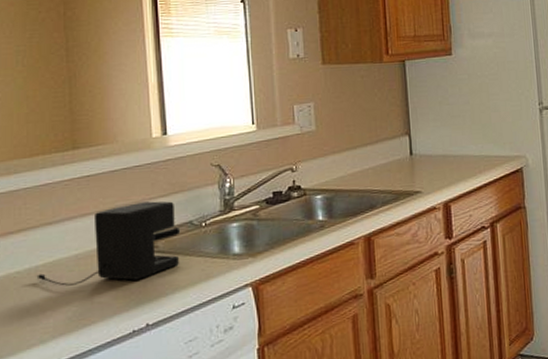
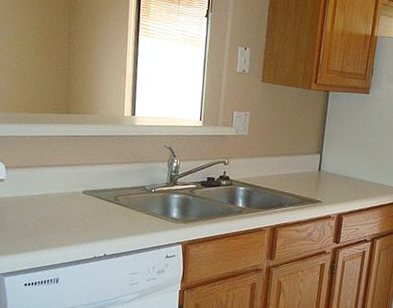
coffee maker: present [36,201,181,286] -> none [33,164,136,221]

